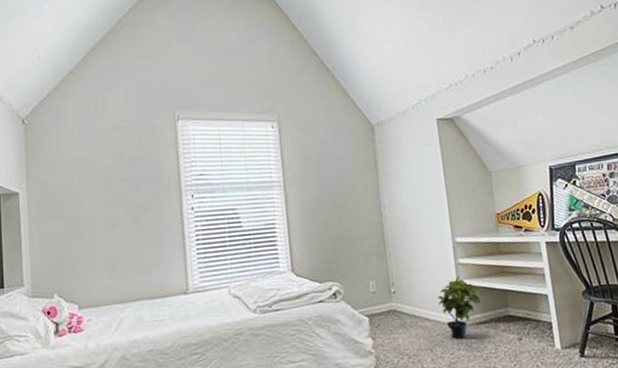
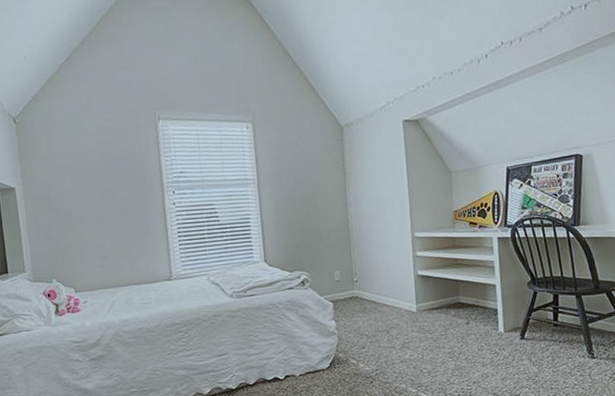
potted plant: present [437,276,482,339] -> none [395,267,436,322]

